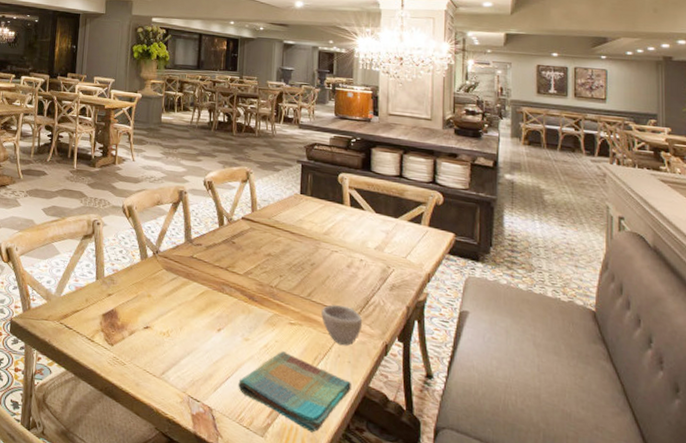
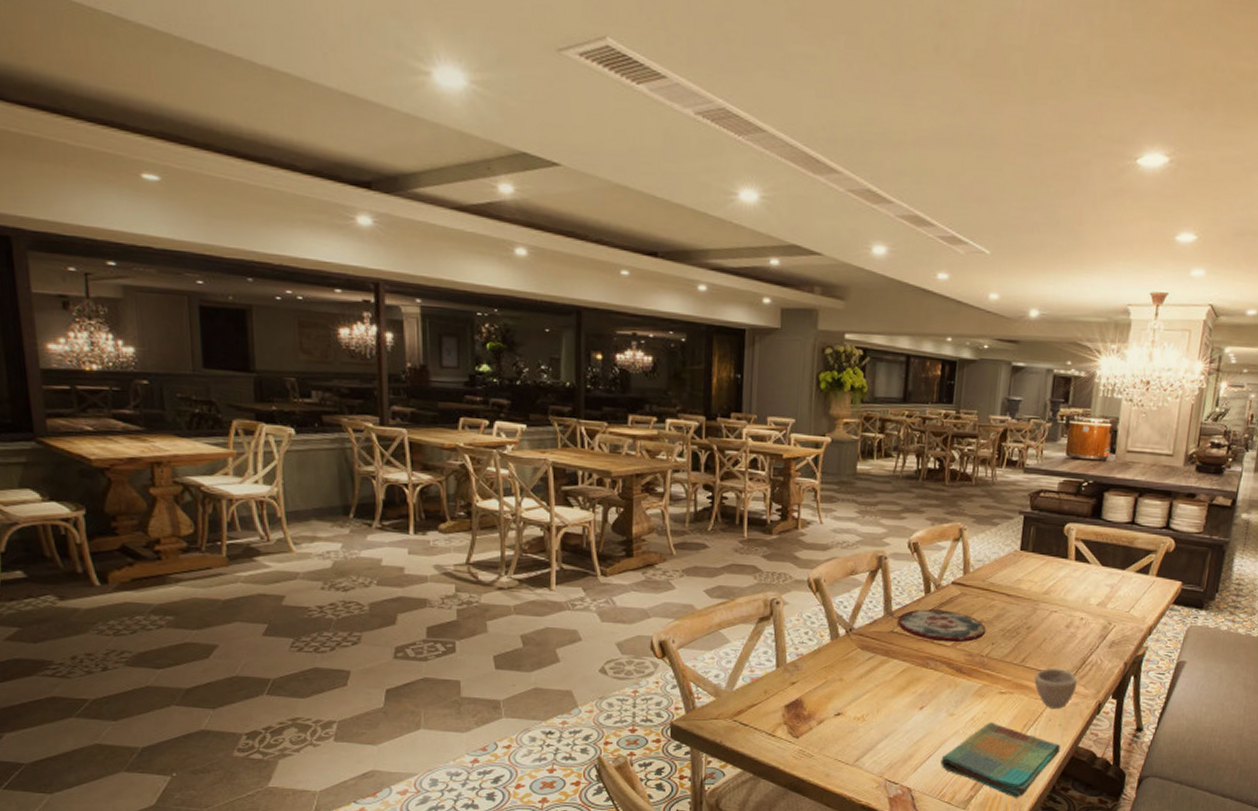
plate: none [196,239,274,273] -> present [897,609,986,643]

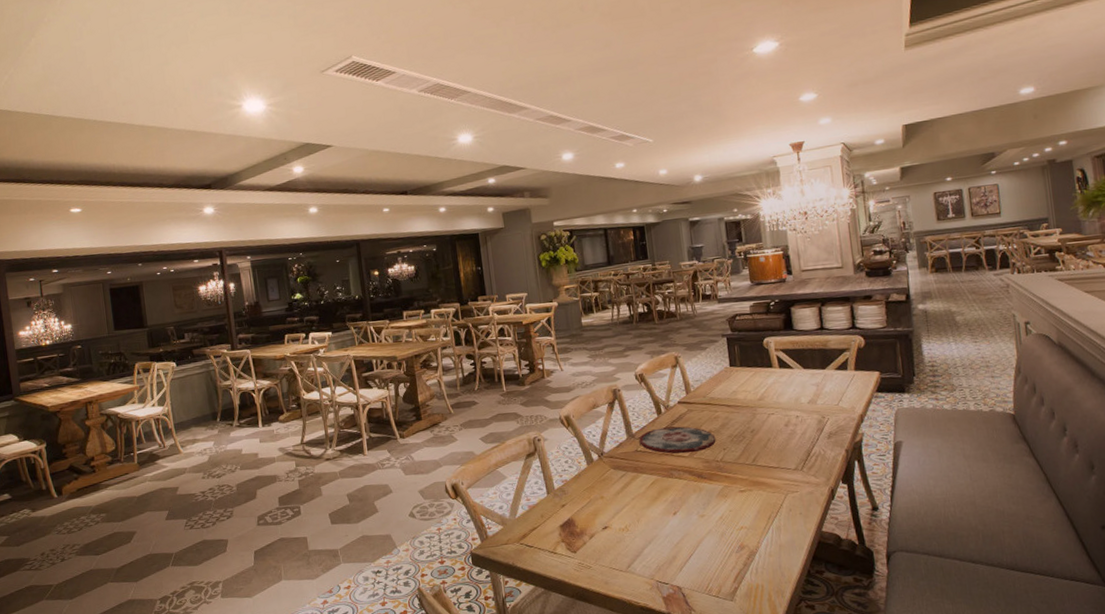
dish towel: present [940,722,1060,798] -> none [701,518,806,586]
cup: present [1034,669,1078,710] -> none [768,463,808,500]

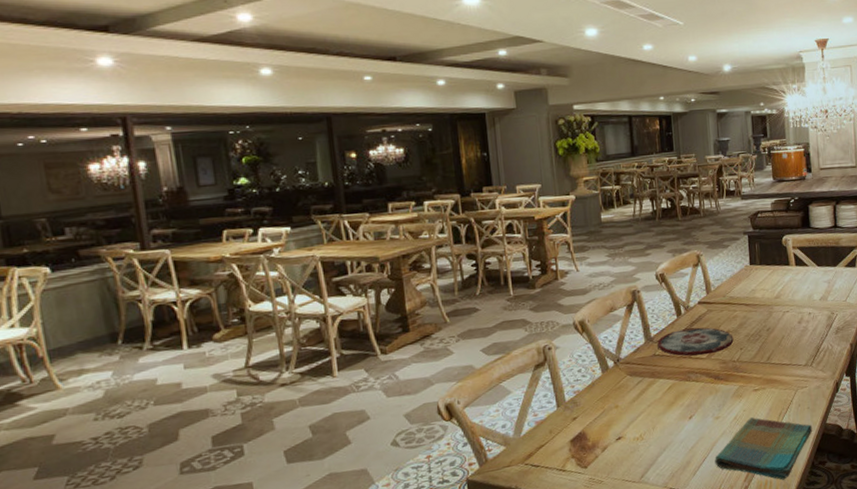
dish towel: none [701,518,806,586] -> present [714,417,812,480]

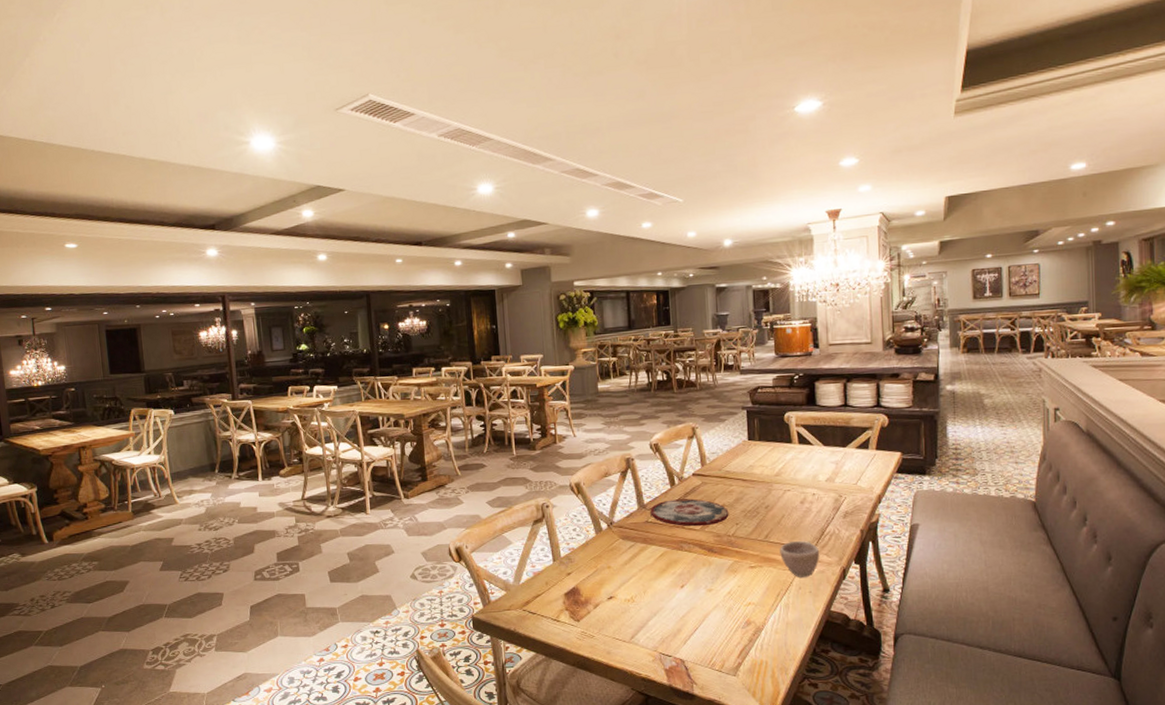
dish towel: present [714,417,812,480] -> none [706,594,814,663]
cup: none [780,359,816,396] -> present [780,541,820,578]

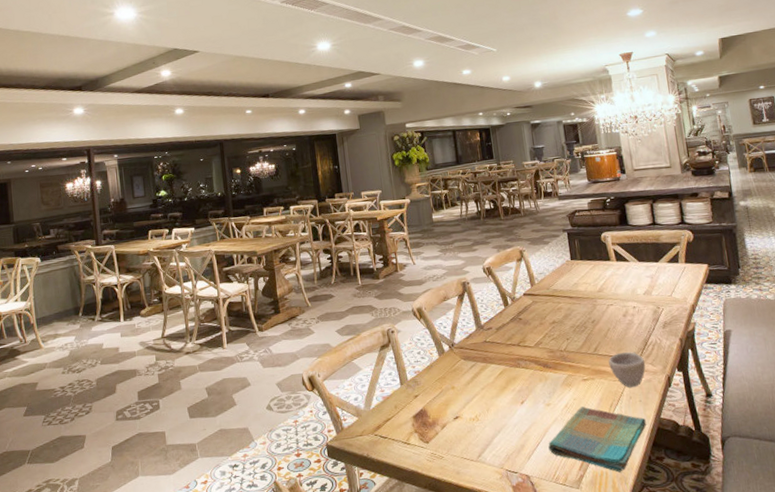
plate: present [650,498,729,527] -> none [487,317,560,345]
dish towel: none [706,594,814,663] -> present [548,406,646,473]

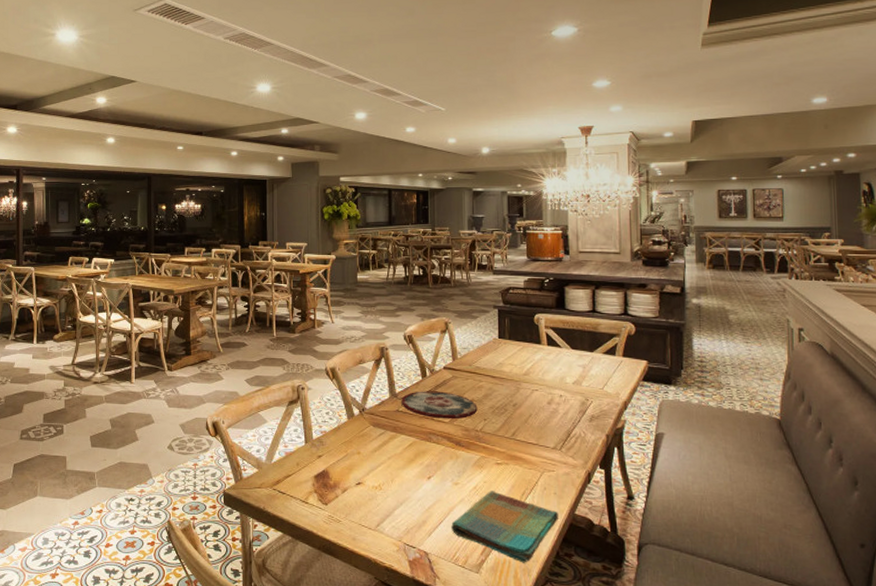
plate: none [487,317,560,345] -> present [401,391,478,420]
cup: present [608,352,646,388] -> none [526,441,566,479]

